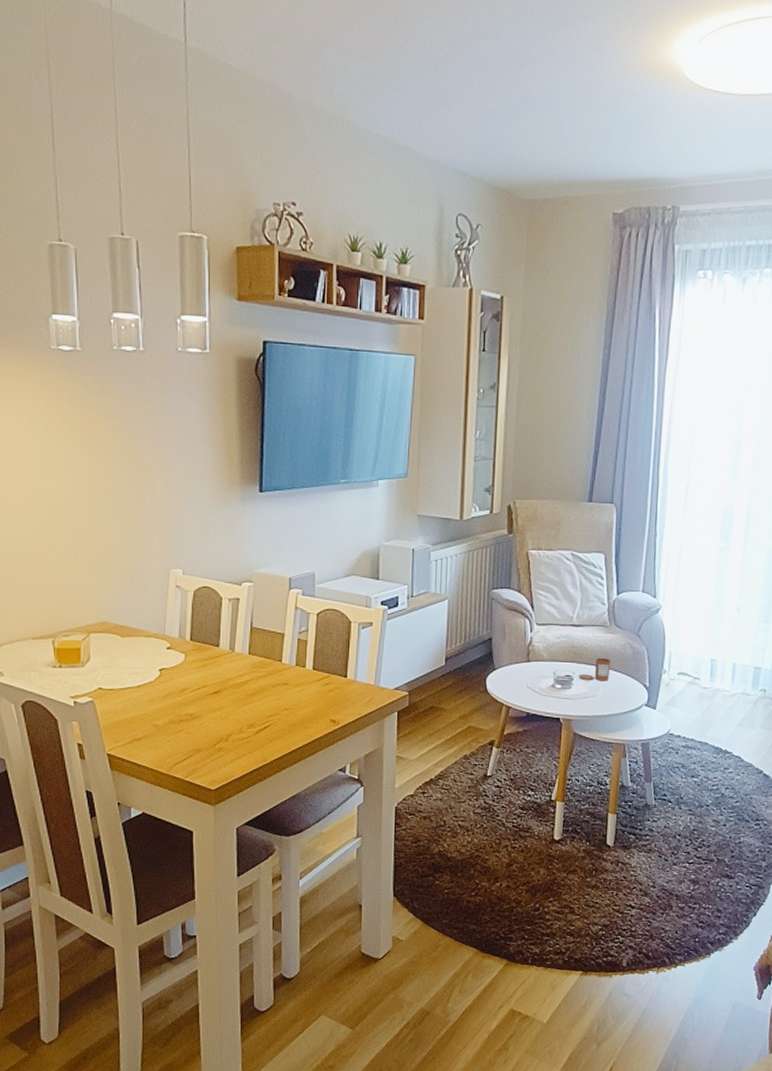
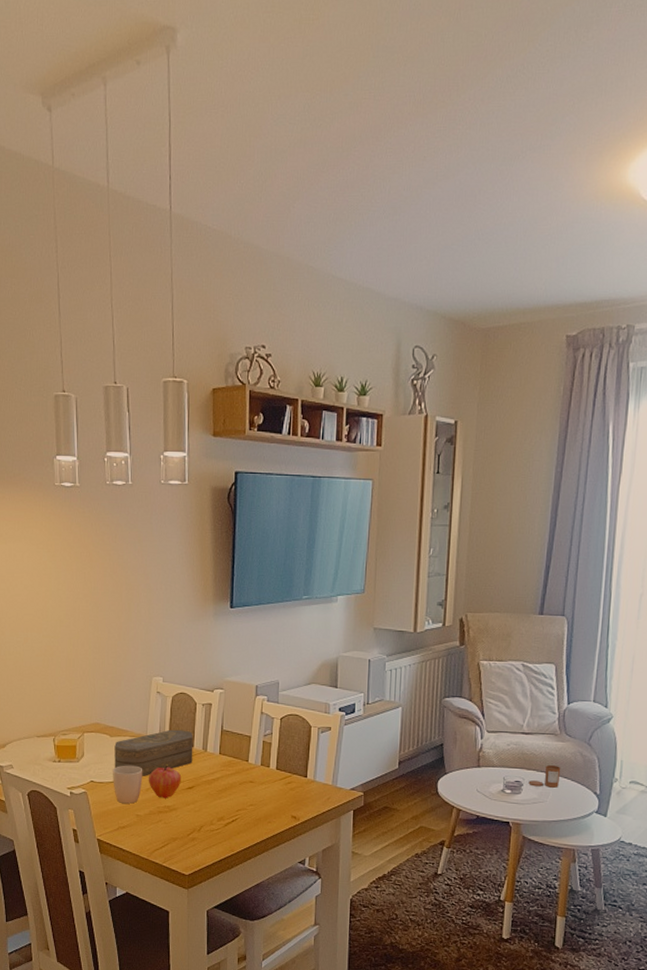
cup: none [125,669,161,712] -> present [113,765,143,804]
decorative box: none [126,628,219,681] -> present [114,729,193,776]
fruit: none [166,667,206,705] -> present [148,764,182,799]

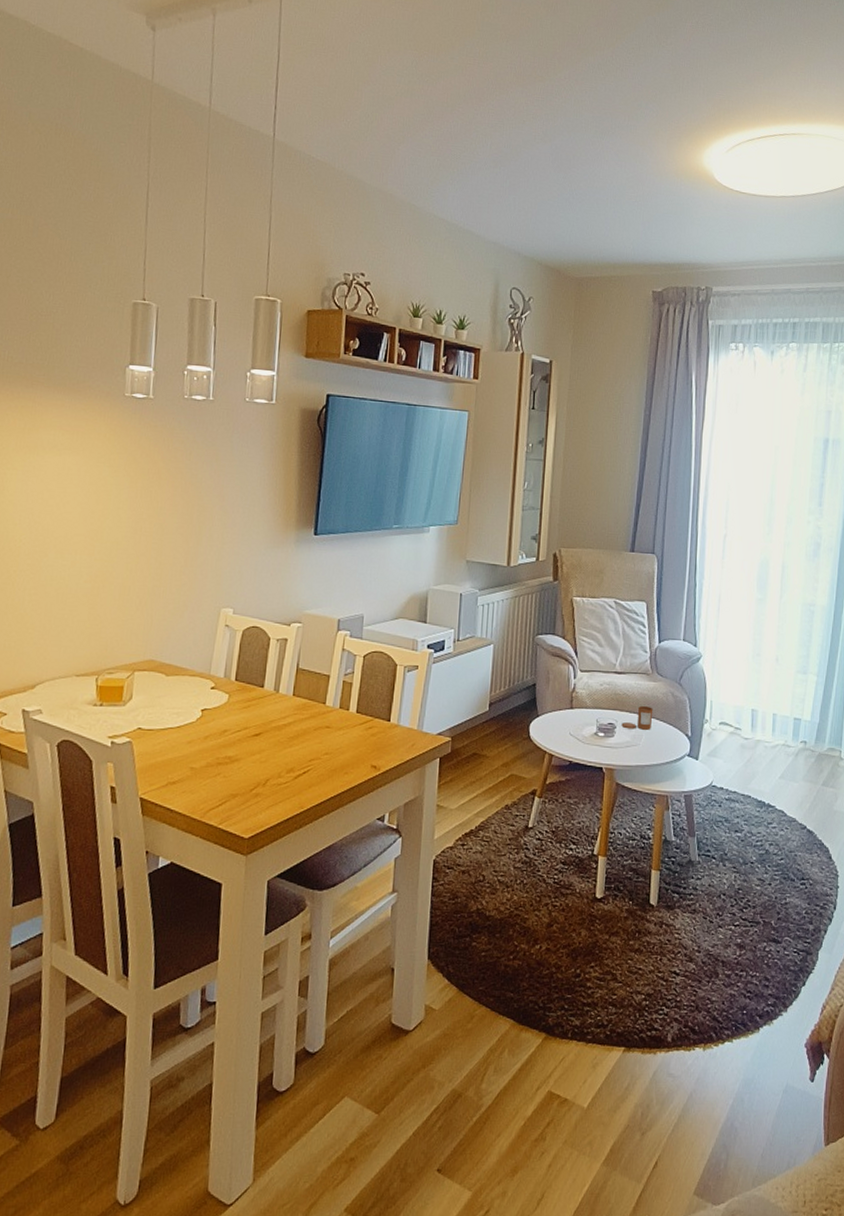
cup: present [113,765,143,804] -> none [165,709,203,754]
decorative box: present [114,729,193,776] -> none [168,668,264,722]
fruit: present [148,764,182,799] -> none [207,708,248,748]

